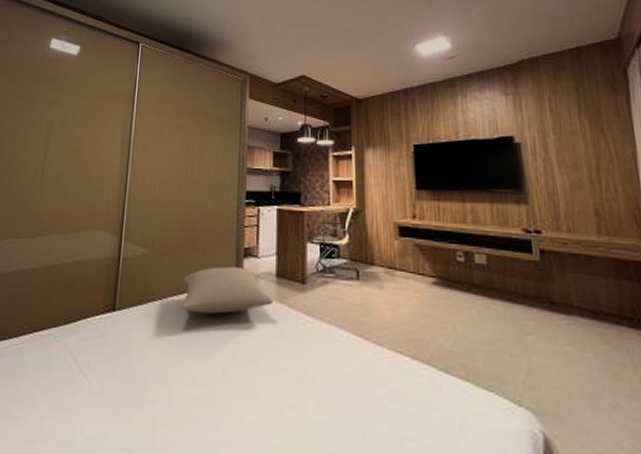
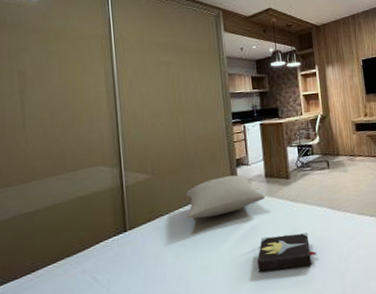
hardback book: none [253,354,332,409] -> present [256,232,317,272]

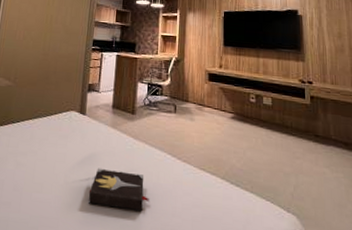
pillow: present [186,175,265,219] -> none [34,98,109,136]

